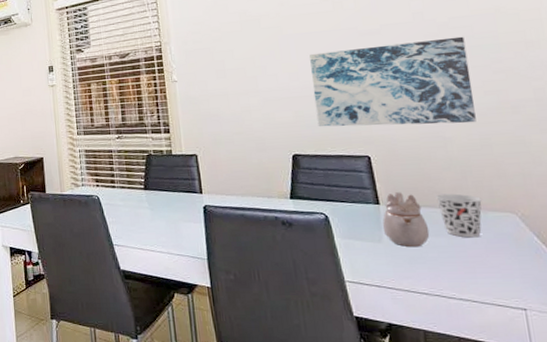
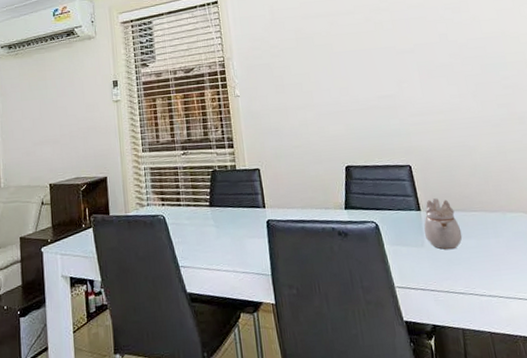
wall art: present [309,36,477,127] -> none [357,56,493,139]
cup: present [436,193,482,238] -> none [465,197,503,238]

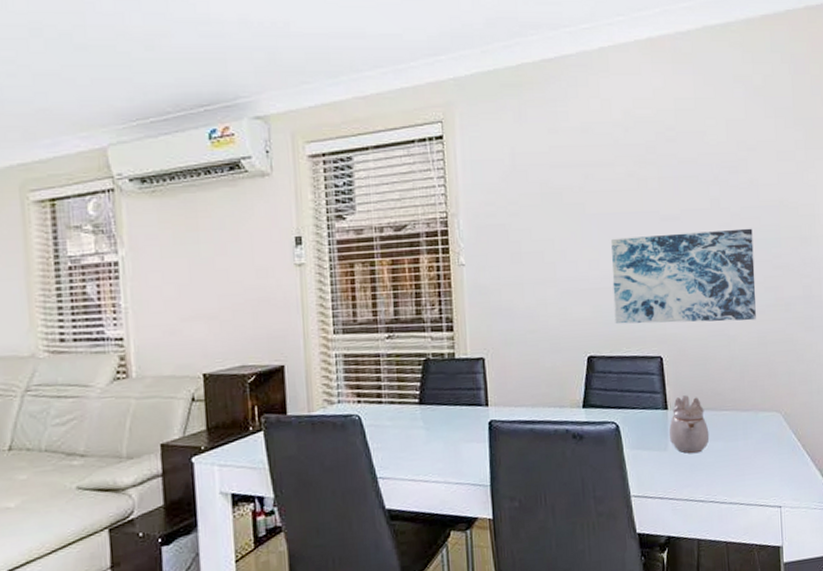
wall art: none [357,56,493,139] -> present [611,228,756,324]

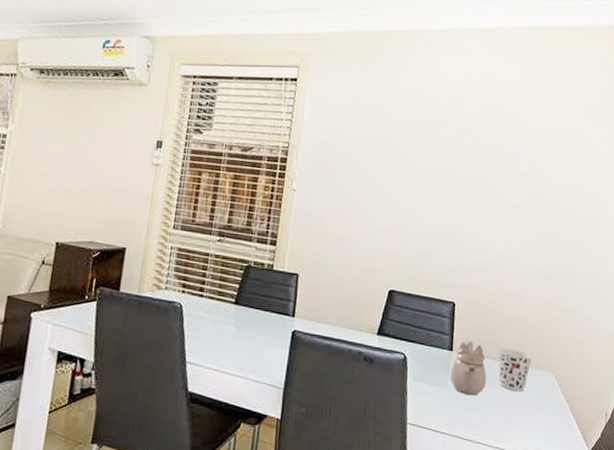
wall art: present [611,228,756,324] -> none [418,191,552,286]
cup: none [717,394,755,440] -> present [498,348,532,392]

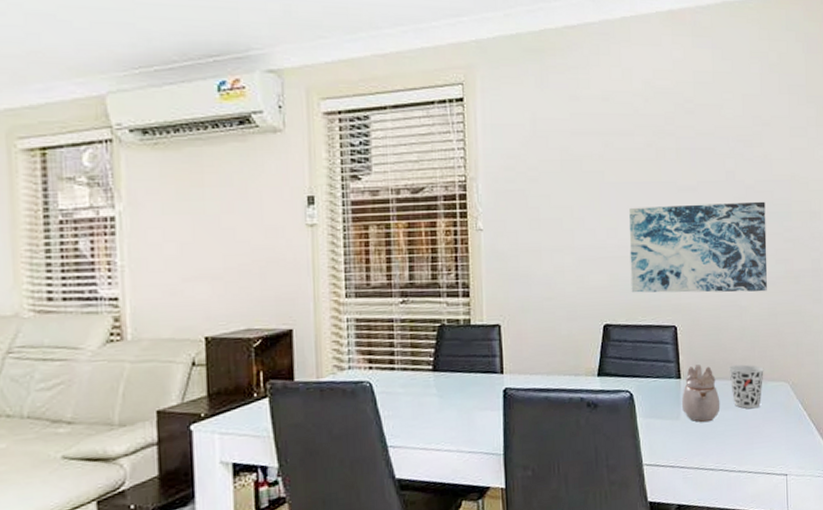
wall art: none [418,191,552,286] -> present [629,201,767,293]

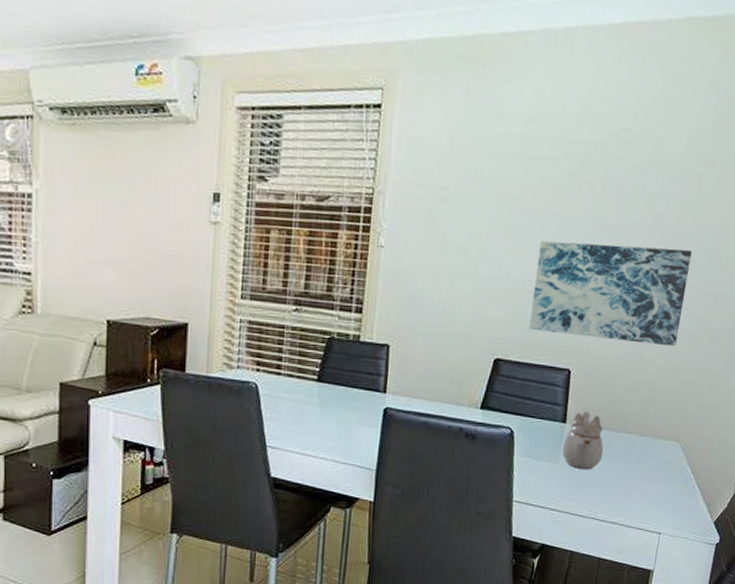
cup: present [729,364,764,409] -> none [617,417,657,464]

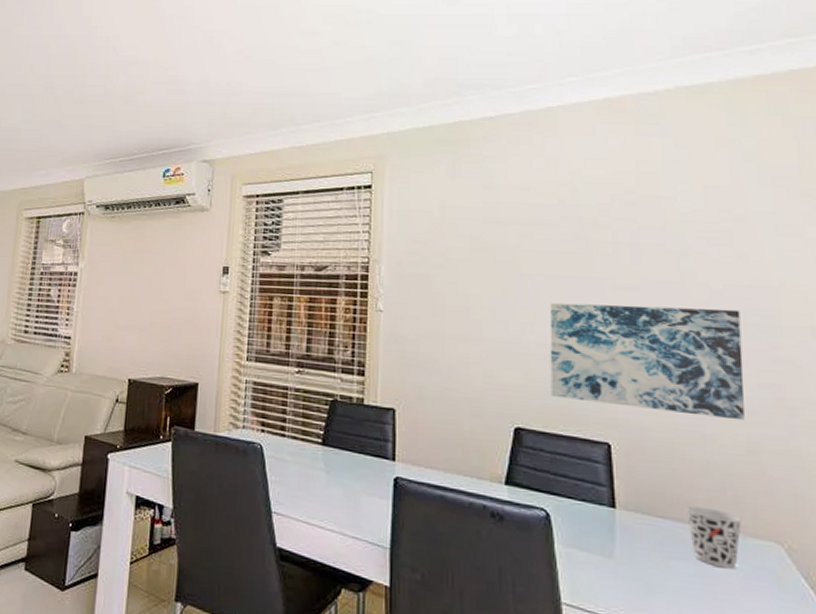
teapot: present [562,412,604,470] -> none [616,495,674,571]
cup: none [617,417,657,464] -> present [686,505,742,569]

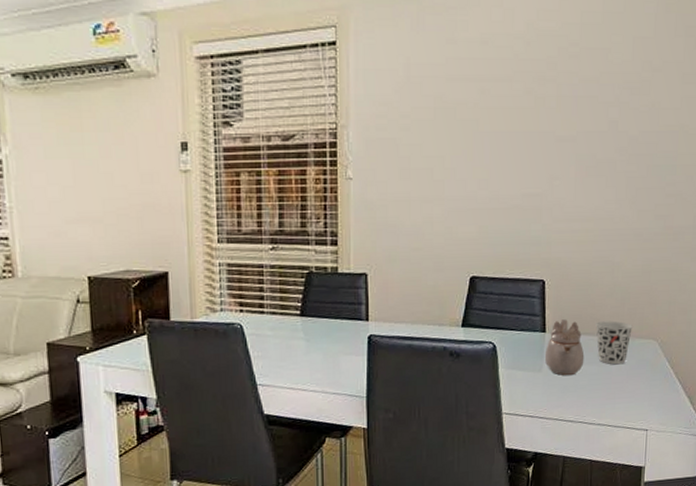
wall art: present [549,302,745,421] -> none [500,153,649,249]
teapot: none [616,495,674,571] -> present [544,319,585,376]

